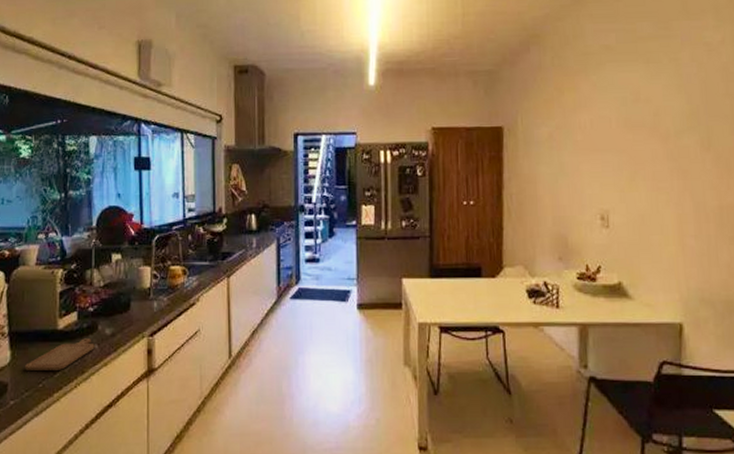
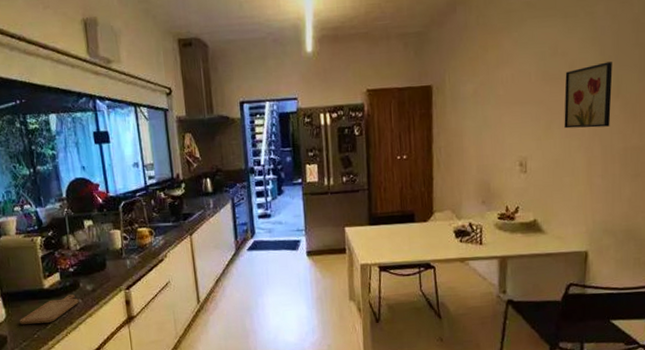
wall art: none [649,111,702,182] -> present [564,62,613,129]

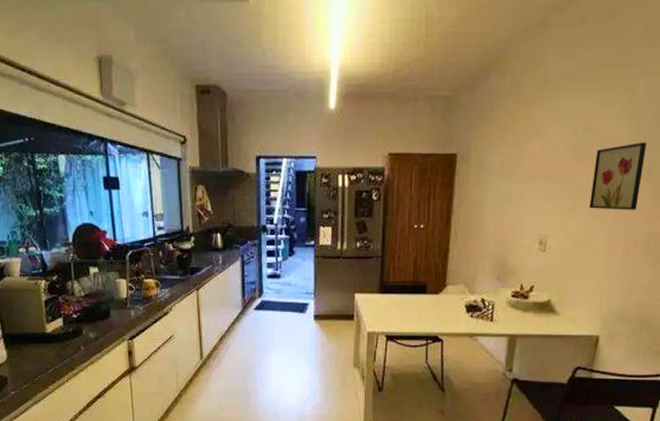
chopping board: present [20,294,79,325] -> none [21,341,81,367]

